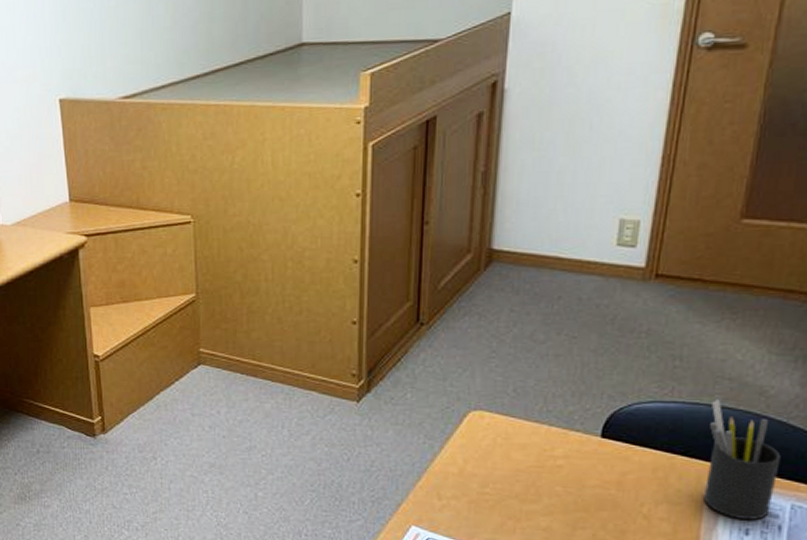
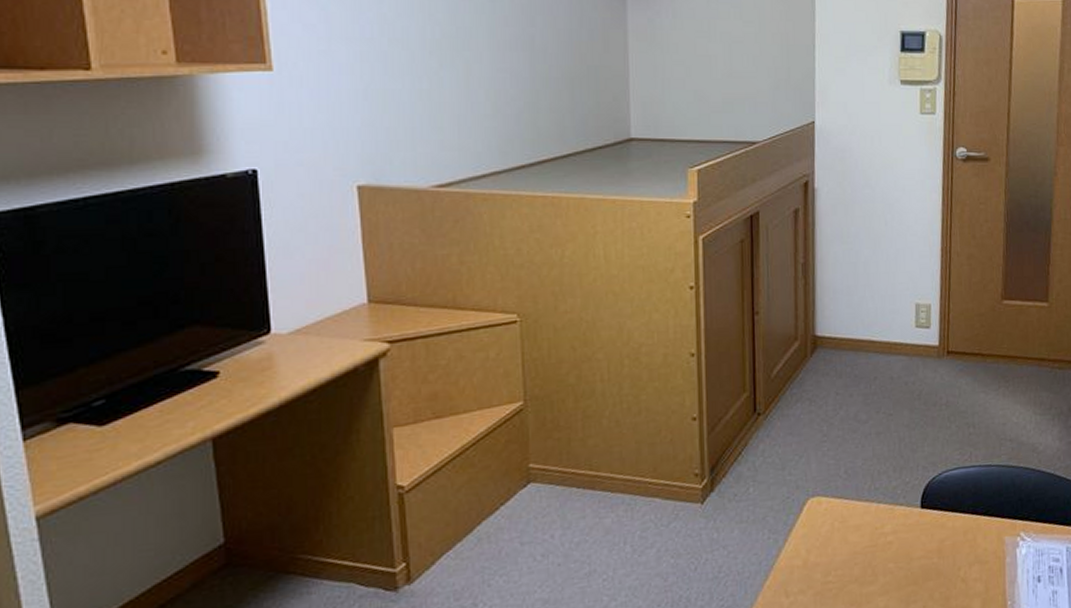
pen holder: present [704,400,781,520] -> none [1001,460,1054,568]

